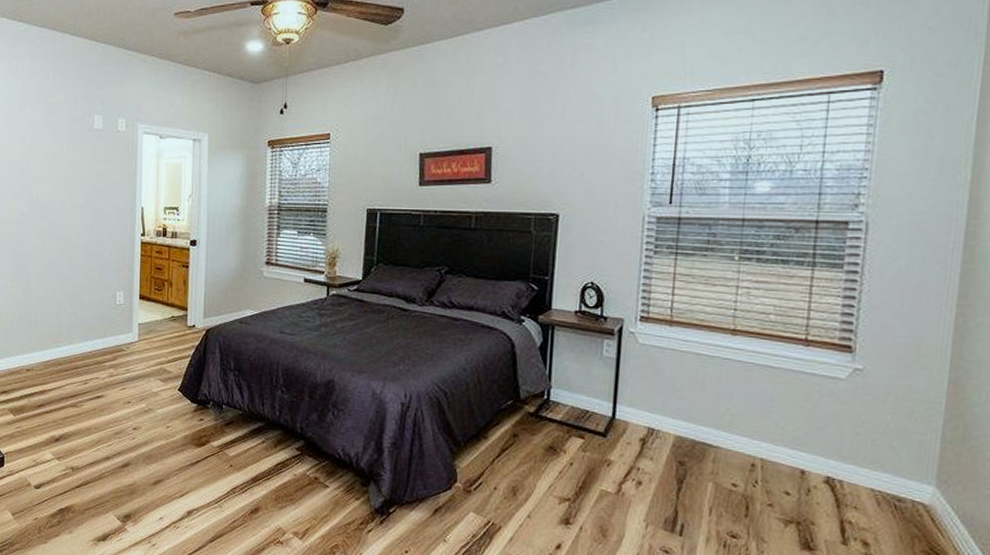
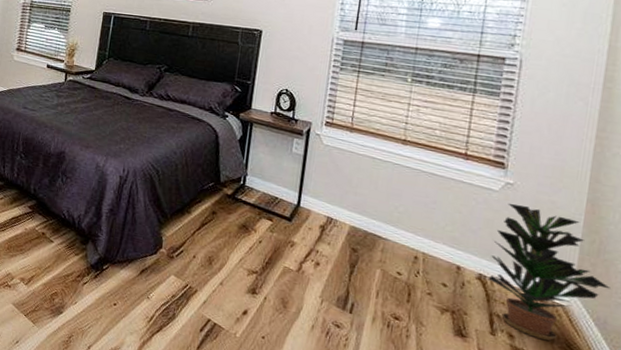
potted plant: none [838,392,978,545] -> present [489,203,610,341]

